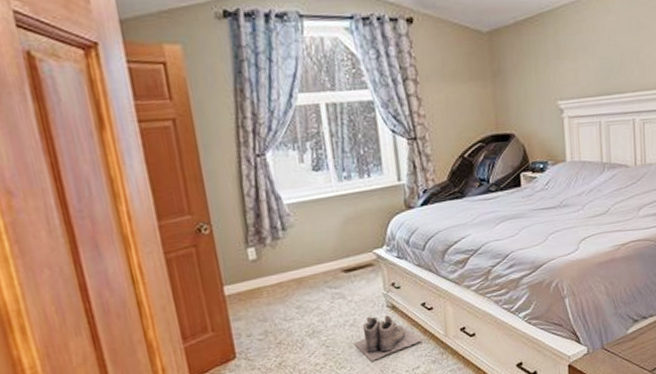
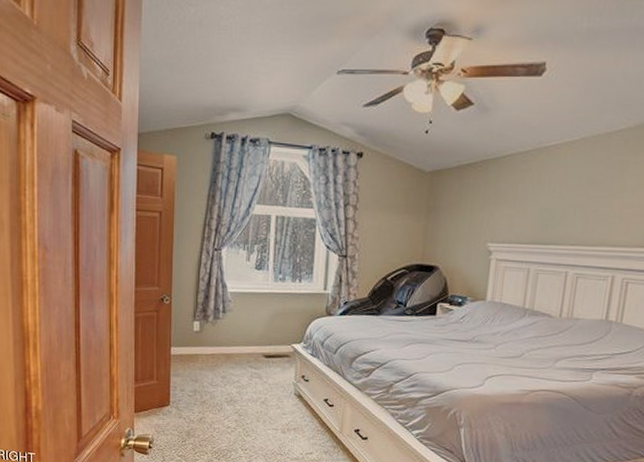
boots: present [354,314,422,361] -> none [261,399,319,437]

